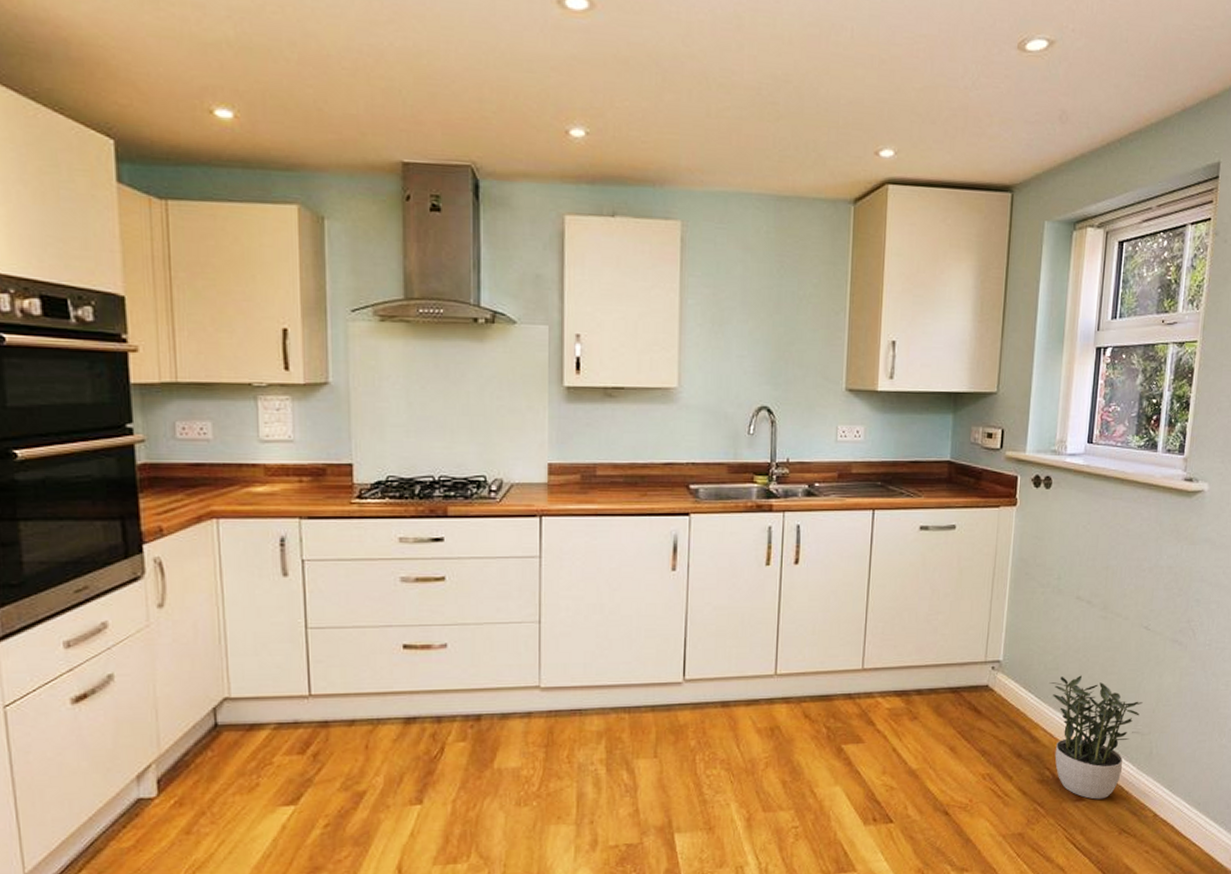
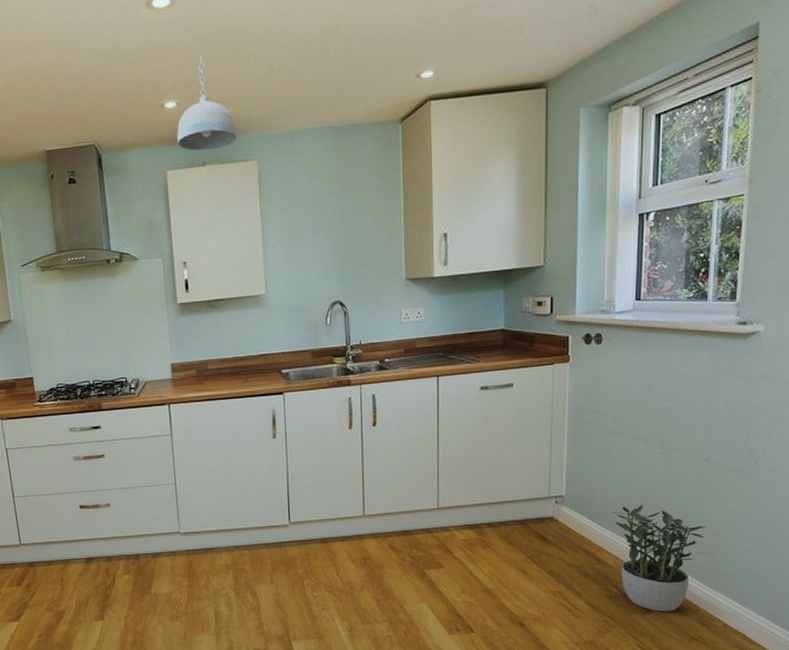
pendant light: none [582,80,658,199] -> present [177,57,236,151]

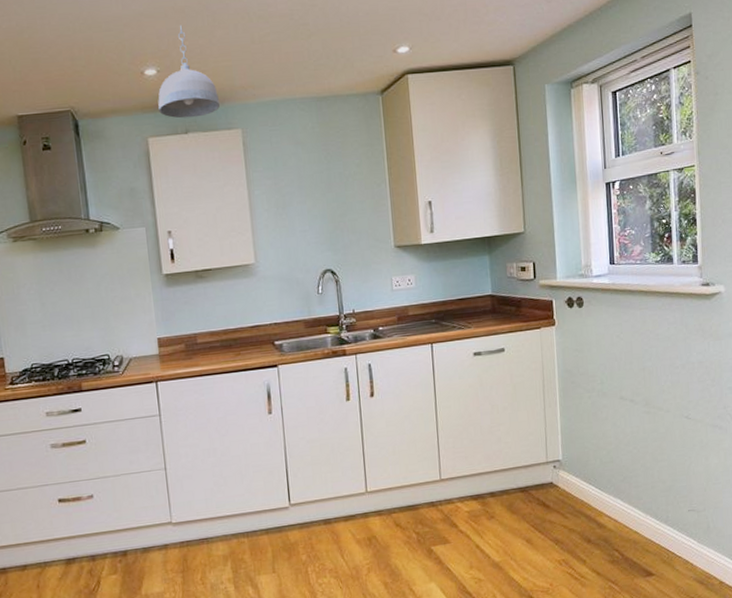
potted plant: present [611,505,706,612] -> none [606,465,694,574]

